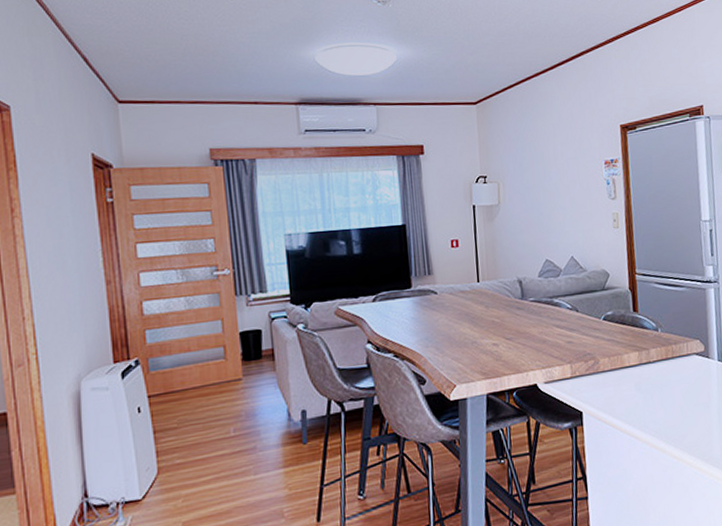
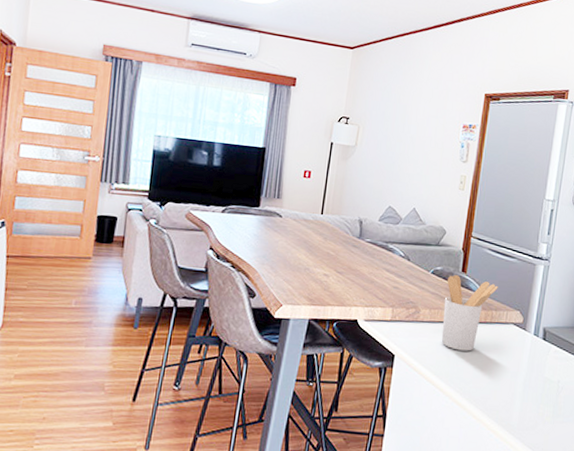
utensil holder: none [620,316,673,394] -> present [442,275,498,351]

